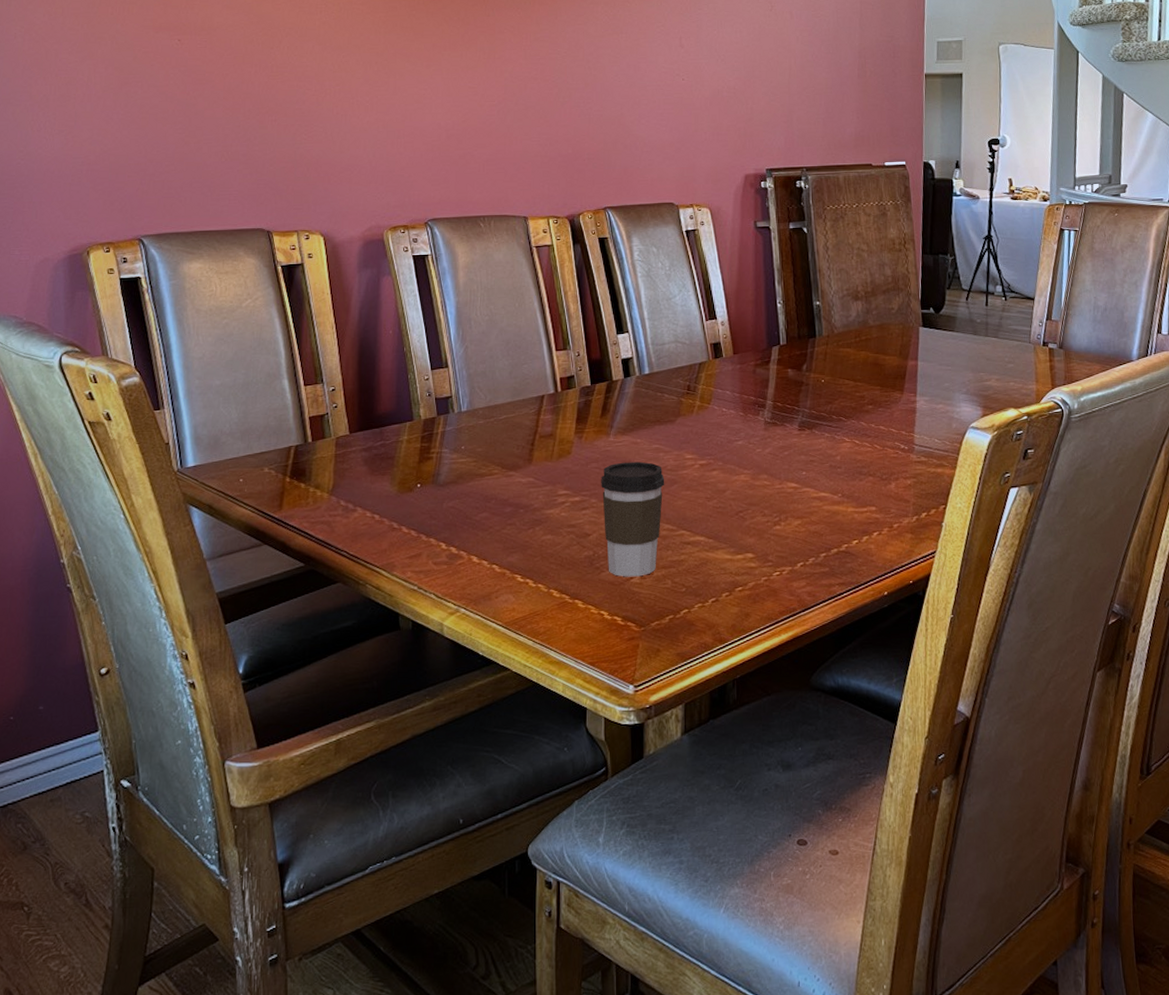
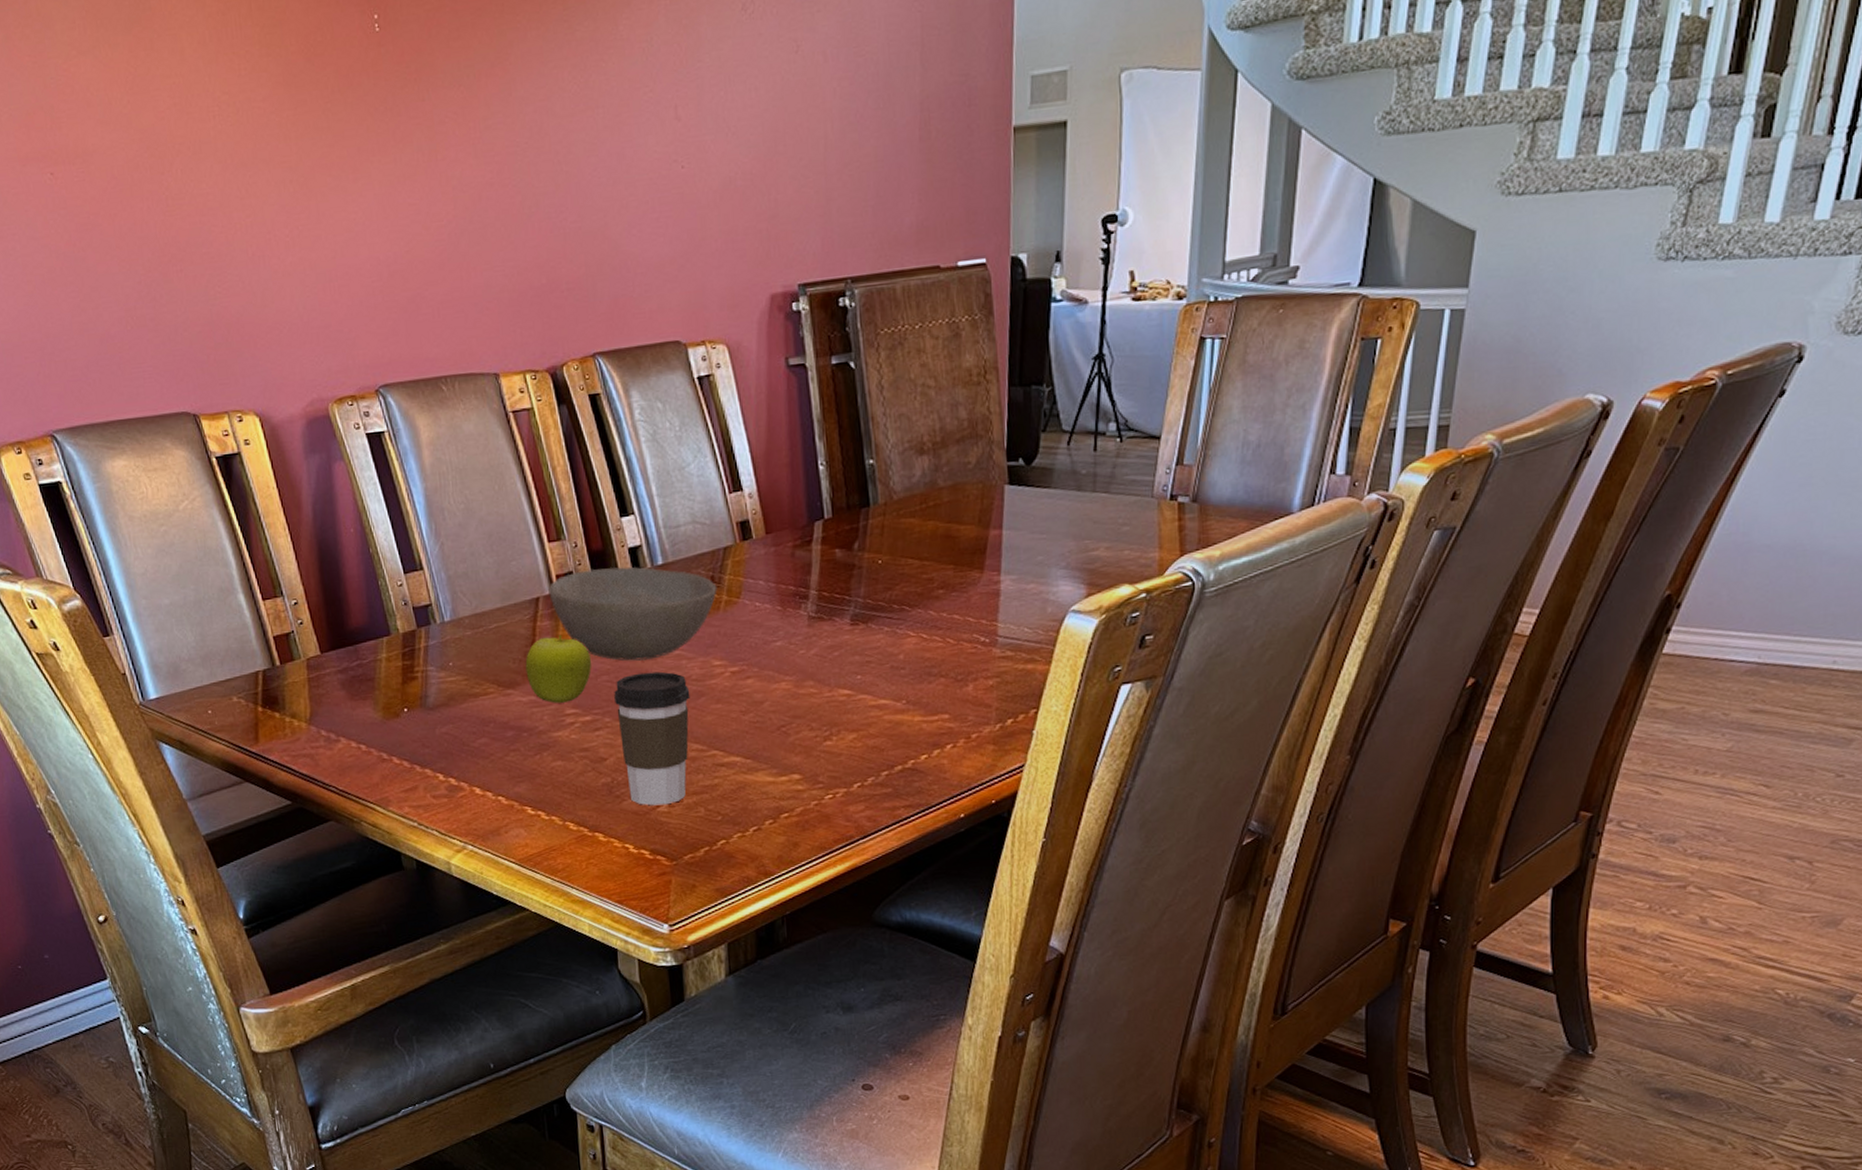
fruit: none [527,427,583,485] -> present [525,634,591,703]
bowl: none [553,373,692,452] -> present [548,567,717,661]

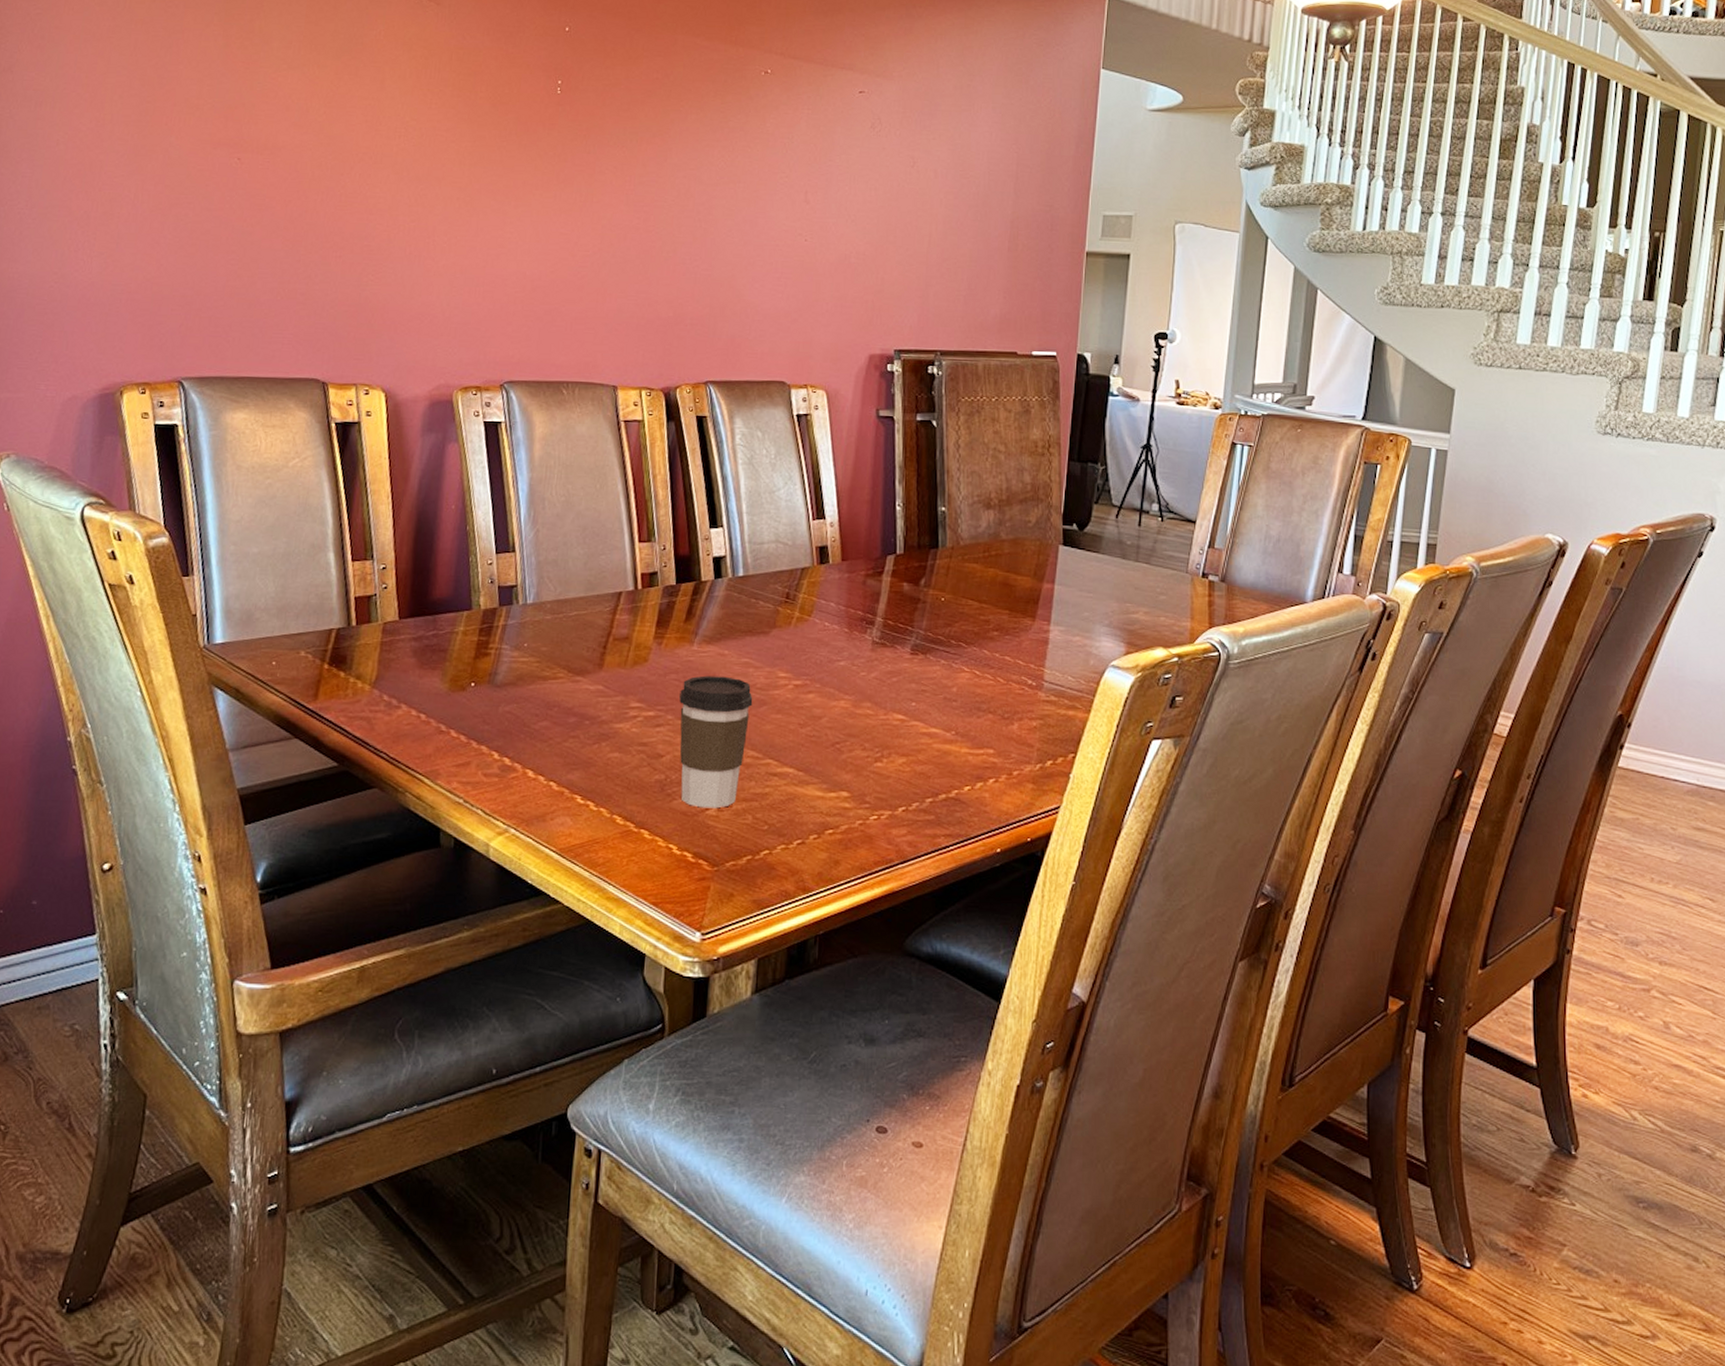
fruit: present [525,634,591,703] -> none [597,630,662,696]
bowl: present [548,567,717,661] -> none [632,571,791,664]

